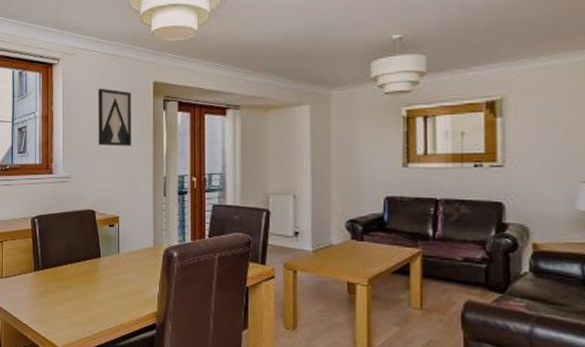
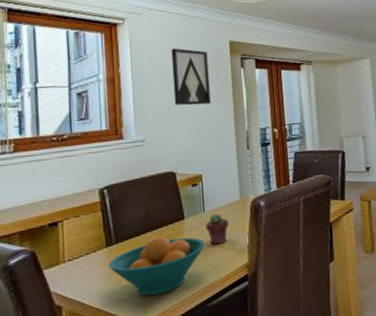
fruit bowl: none [35,269,118,324] -> present [108,236,206,297]
potted succulent: none [119,257,141,288] -> present [206,213,229,245]

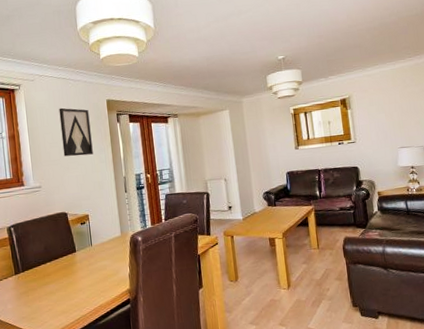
fruit bowl: present [108,236,206,297] -> none [17,266,94,316]
potted succulent: present [206,213,229,245] -> none [93,247,112,273]

